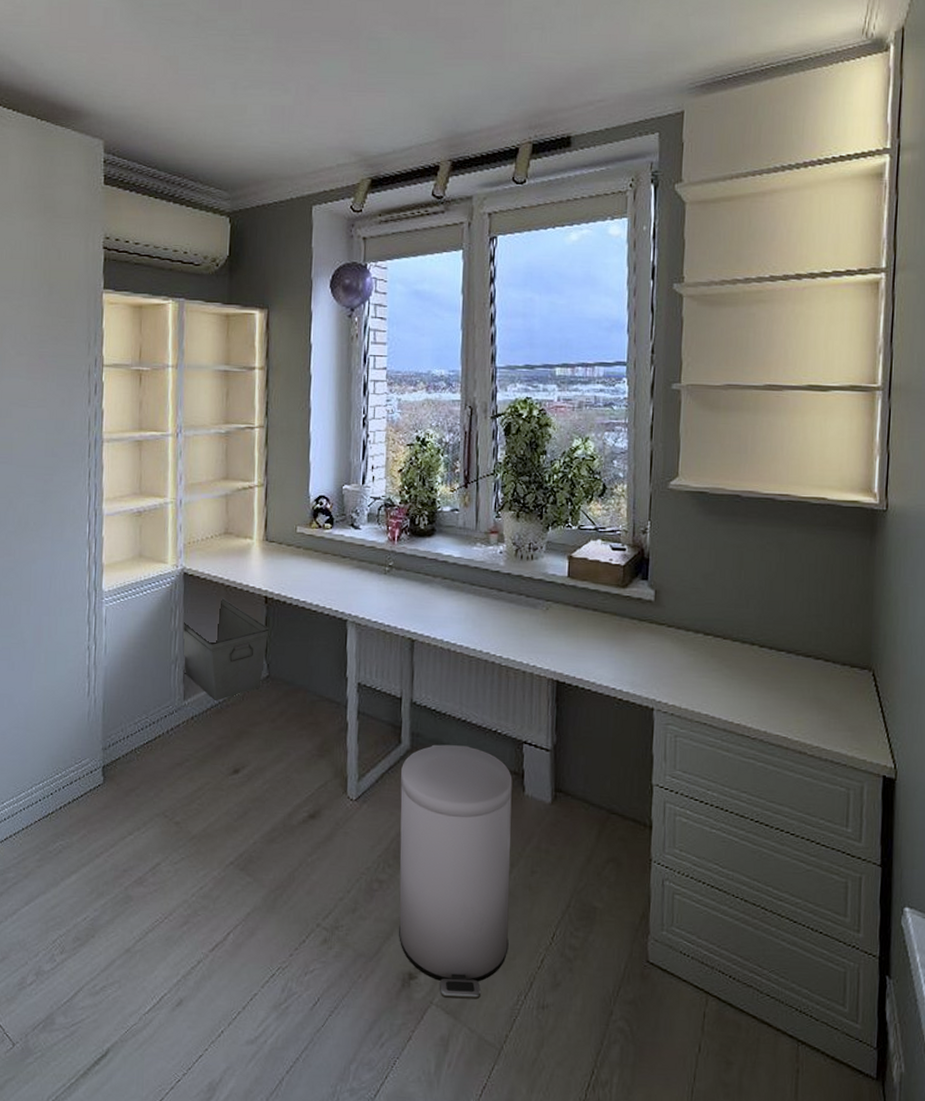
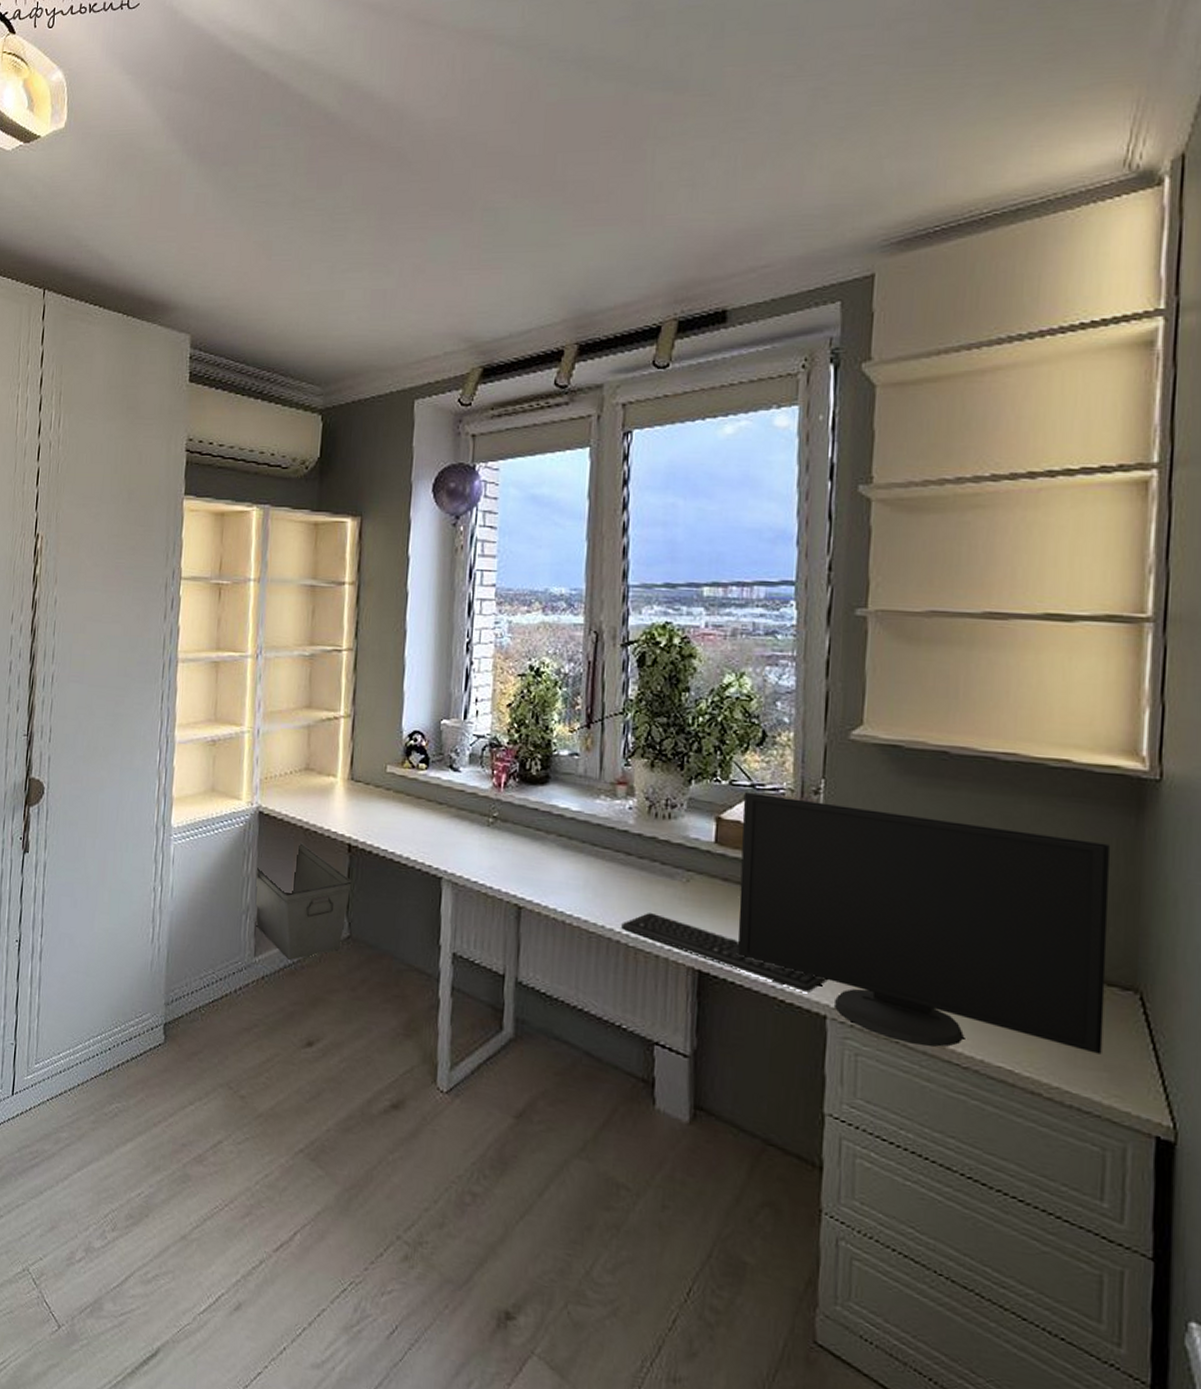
pedal bin: present [398,744,512,1000] -> none [494,1035,640,1358]
computer keyboard: none [495,637,654,691] -> present [621,913,828,993]
computer monitor: none [586,534,853,725] -> present [737,791,1110,1055]

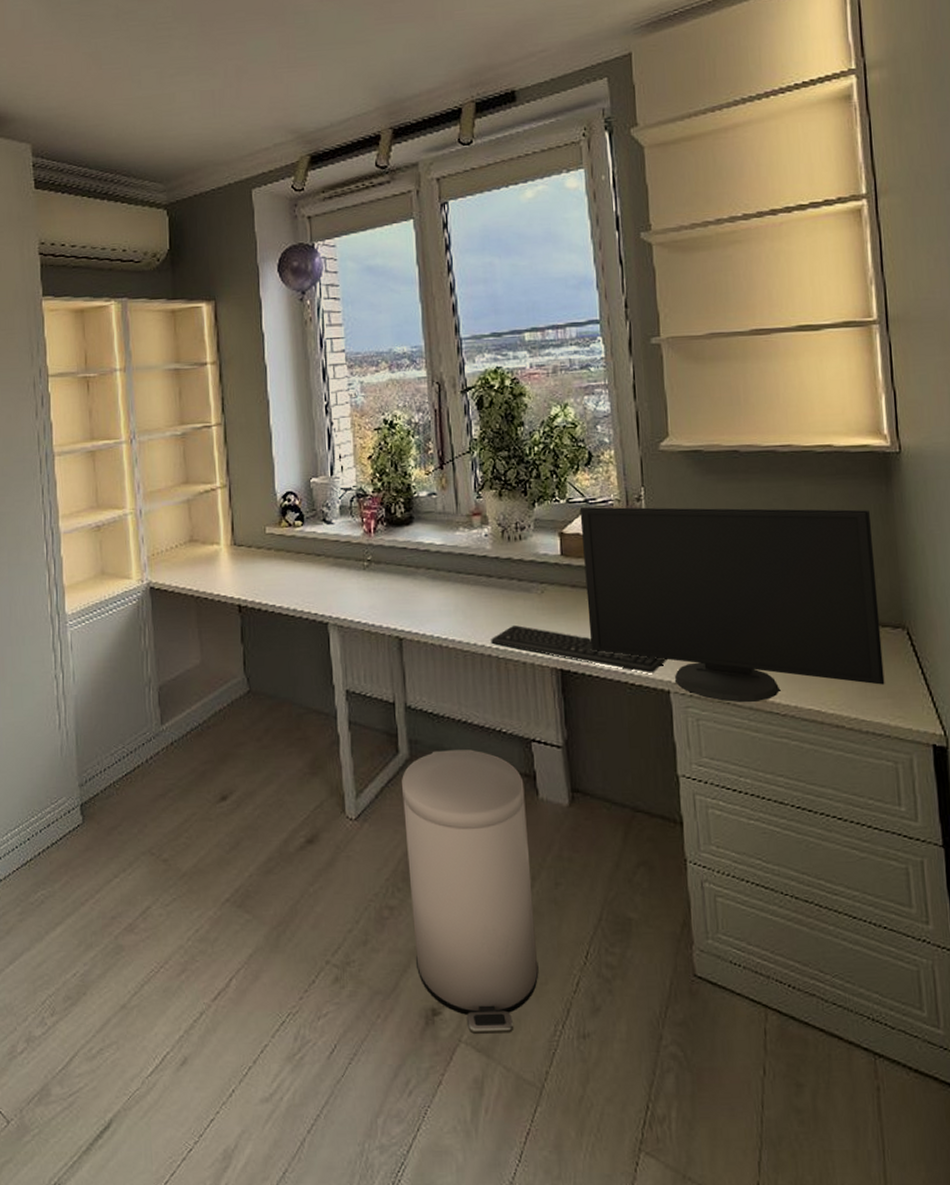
storage bin: present [254,842,352,961] -> none [155,610,246,723]
pedal bin: none [494,1035,640,1358] -> present [402,749,539,1034]

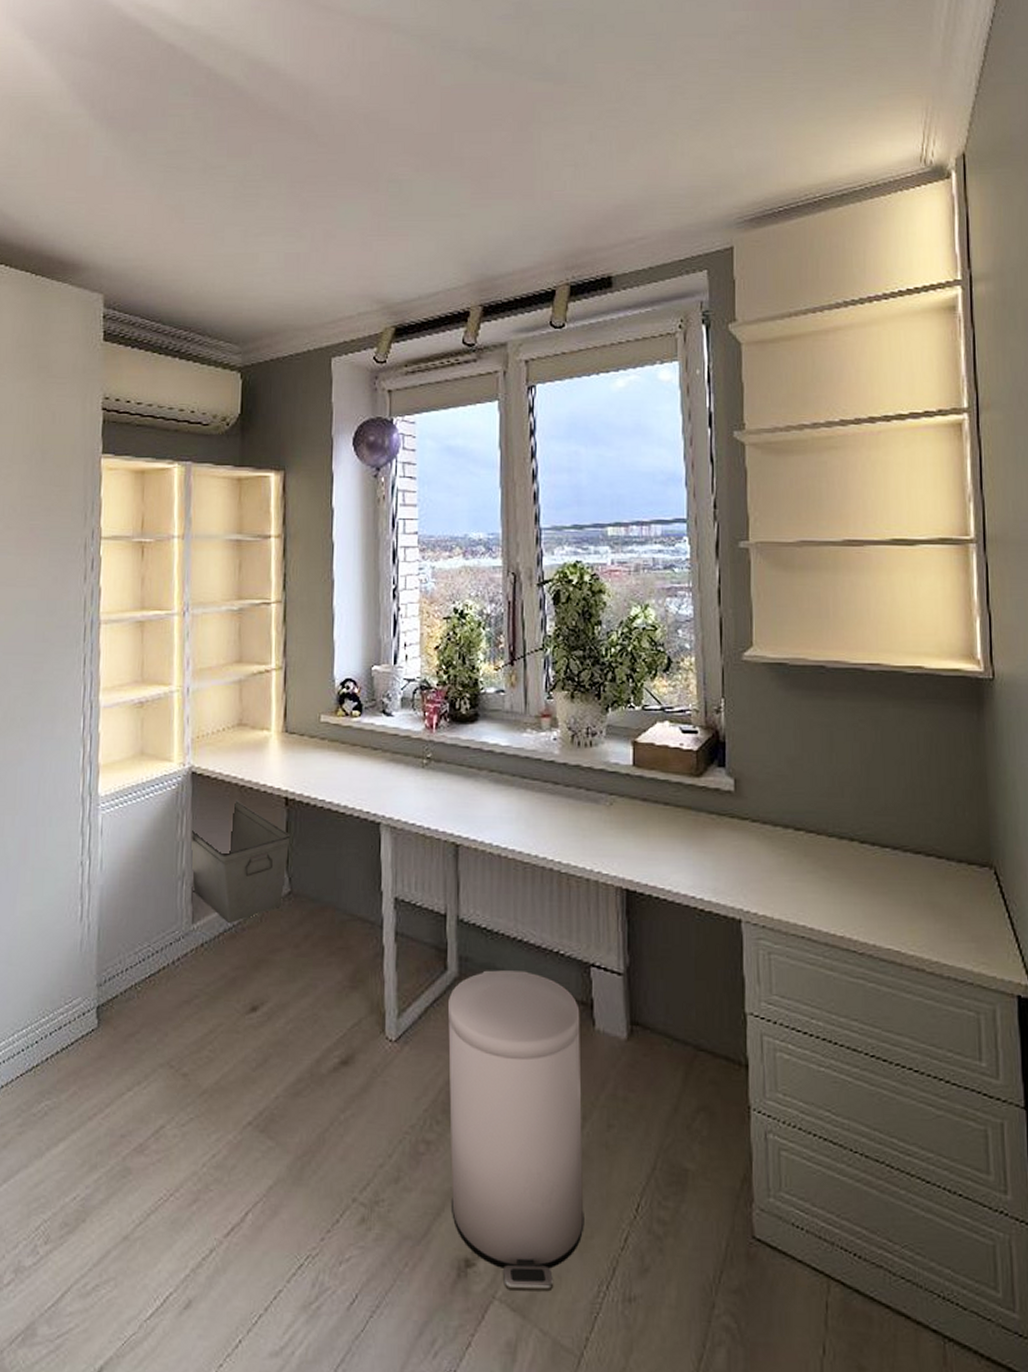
storage bin: none [155,610,246,723] -> present [190,799,291,924]
computer keyboard: present [491,625,667,673] -> none [553,839,740,899]
computer monitor: present [579,506,885,703] -> none [655,715,969,938]

